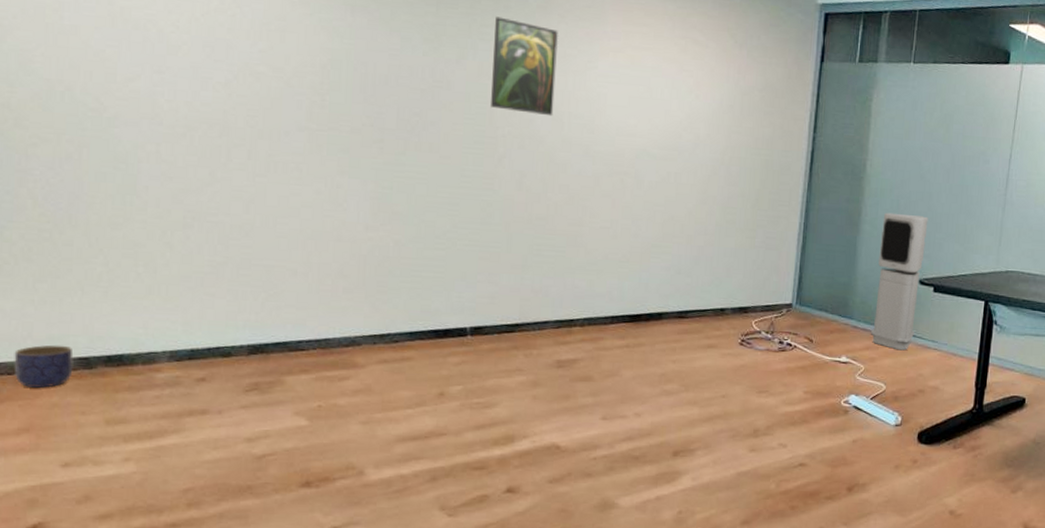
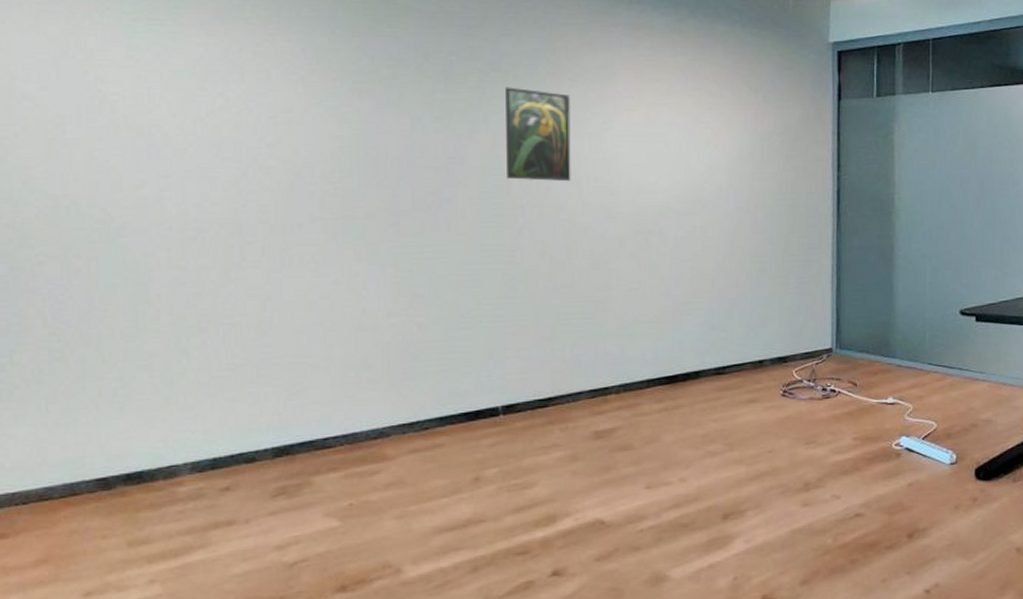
planter: present [14,344,74,388] -> none [29,467,91,516]
air purifier: present [870,212,928,351] -> none [915,244,963,386]

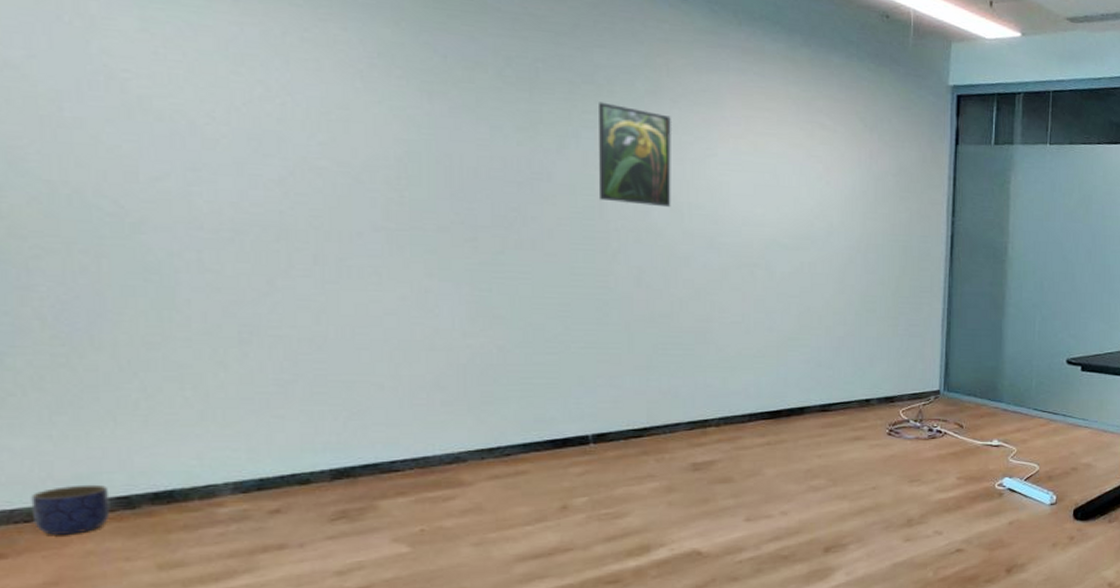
planter: none [29,467,91,516] -> present [31,484,110,535]

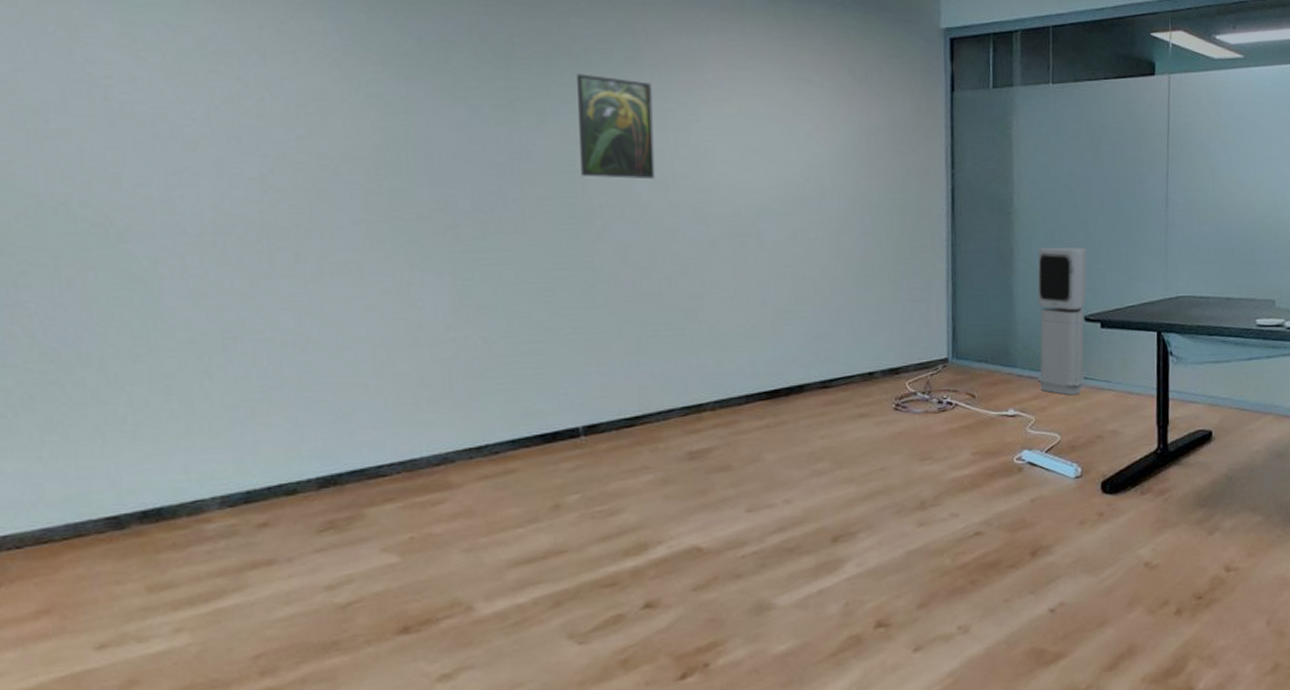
planter: present [31,484,110,535] -> none [22,505,100,561]
air purifier: none [1020,294,1073,431] -> present [1037,247,1087,396]

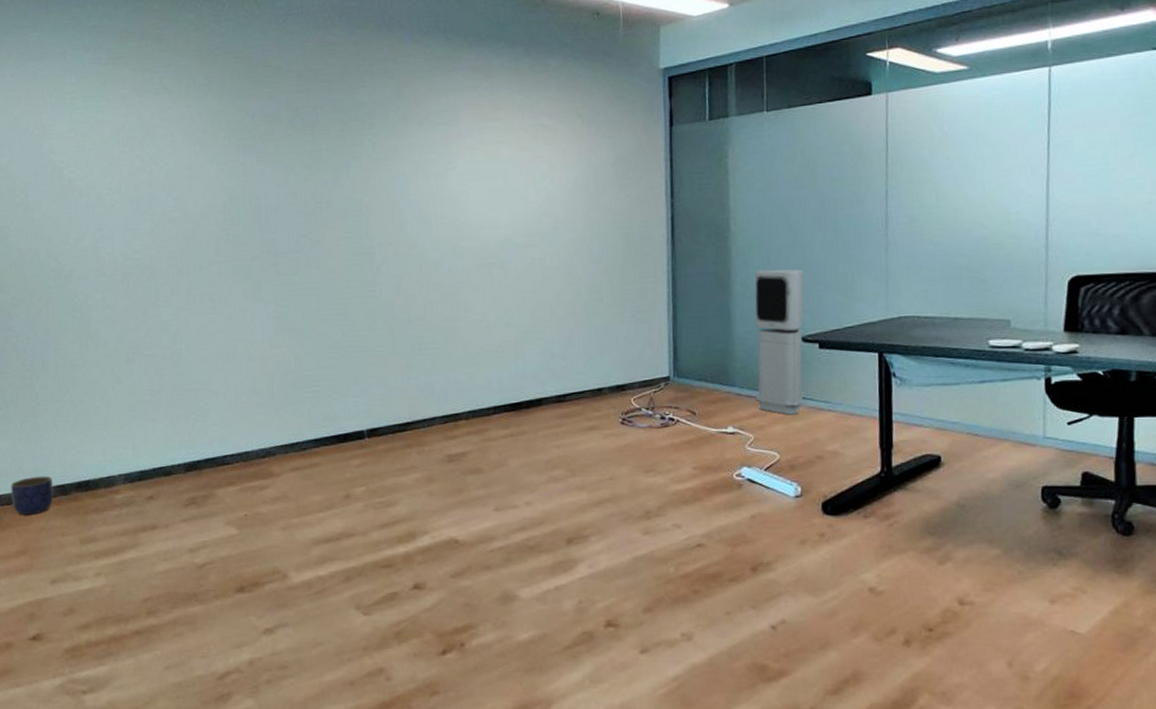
planter: none [22,505,100,561] -> present [11,476,54,515]
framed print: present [577,73,655,180] -> none [363,134,421,220]

